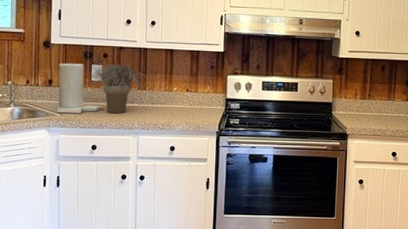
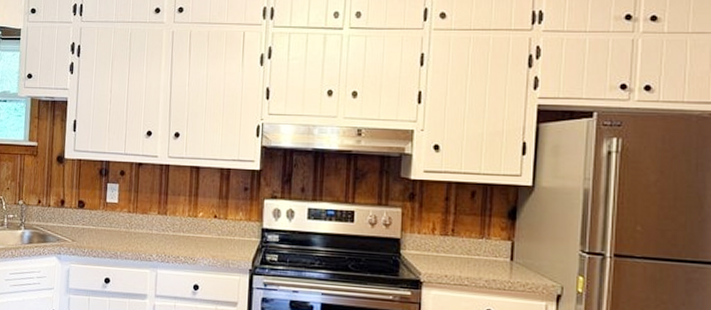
paper towel: present [57,63,103,114] -> none [68,181,119,241]
potted plant: present [88,63,148,114] -> none [103,182,170,242]

